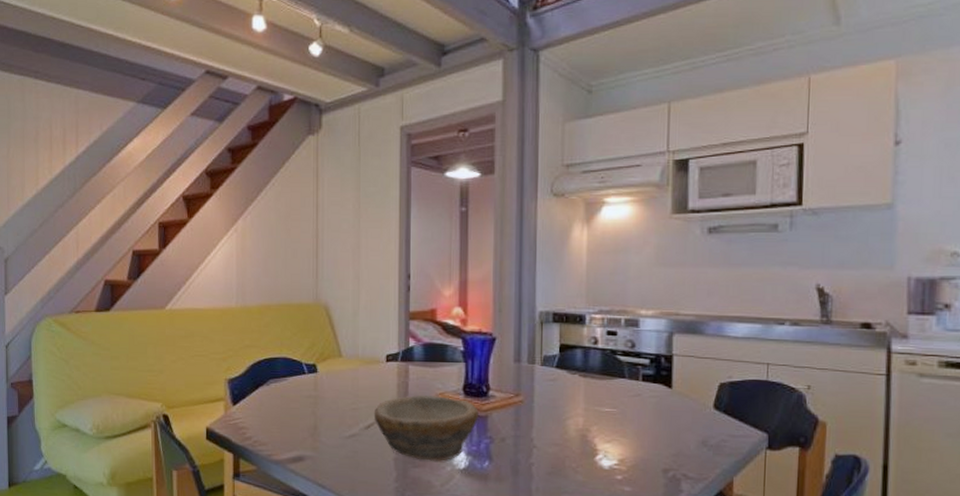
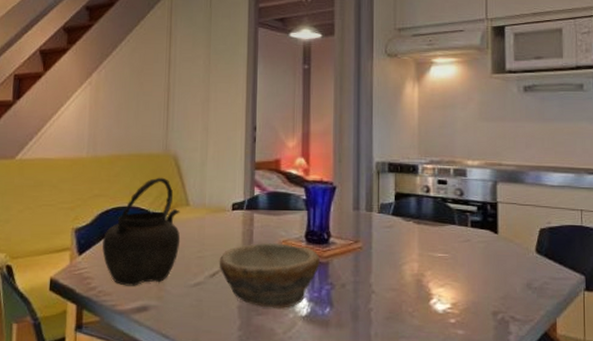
kettle: none [256,327,334,437] -> present [102,177,181,286]

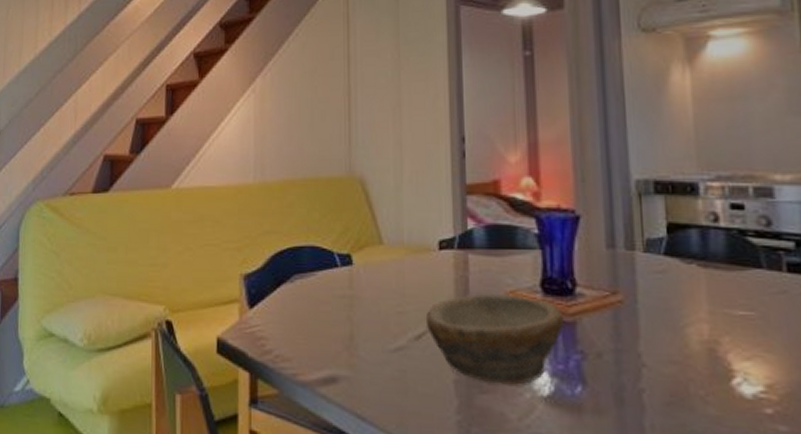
kettle: present [102,177,181,286] -> none [278,207,374,350]

